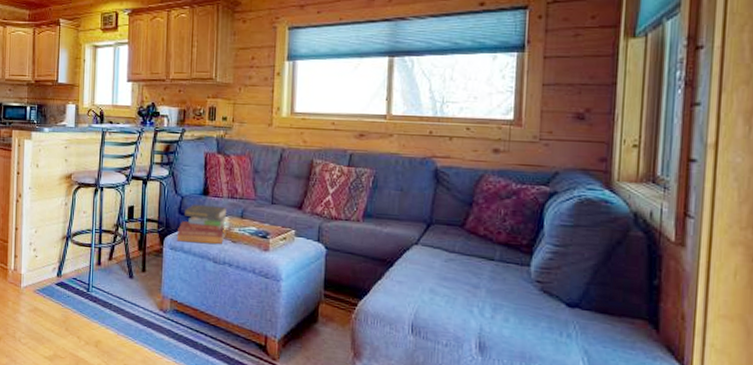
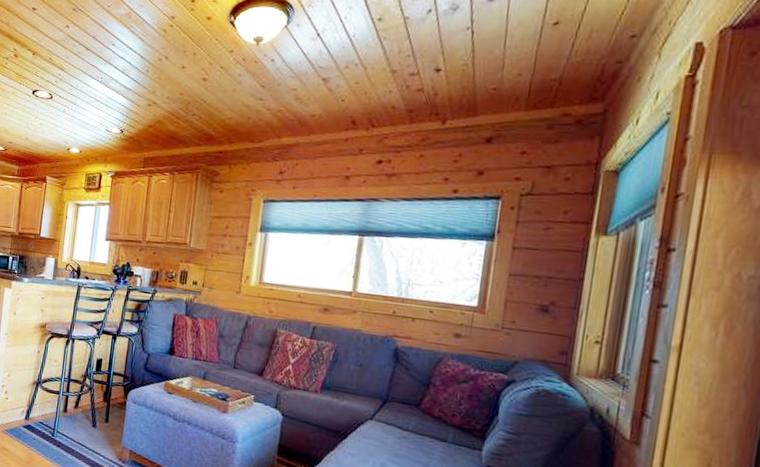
books: present [176,204,228,244] -> none [140,362,191,403]

